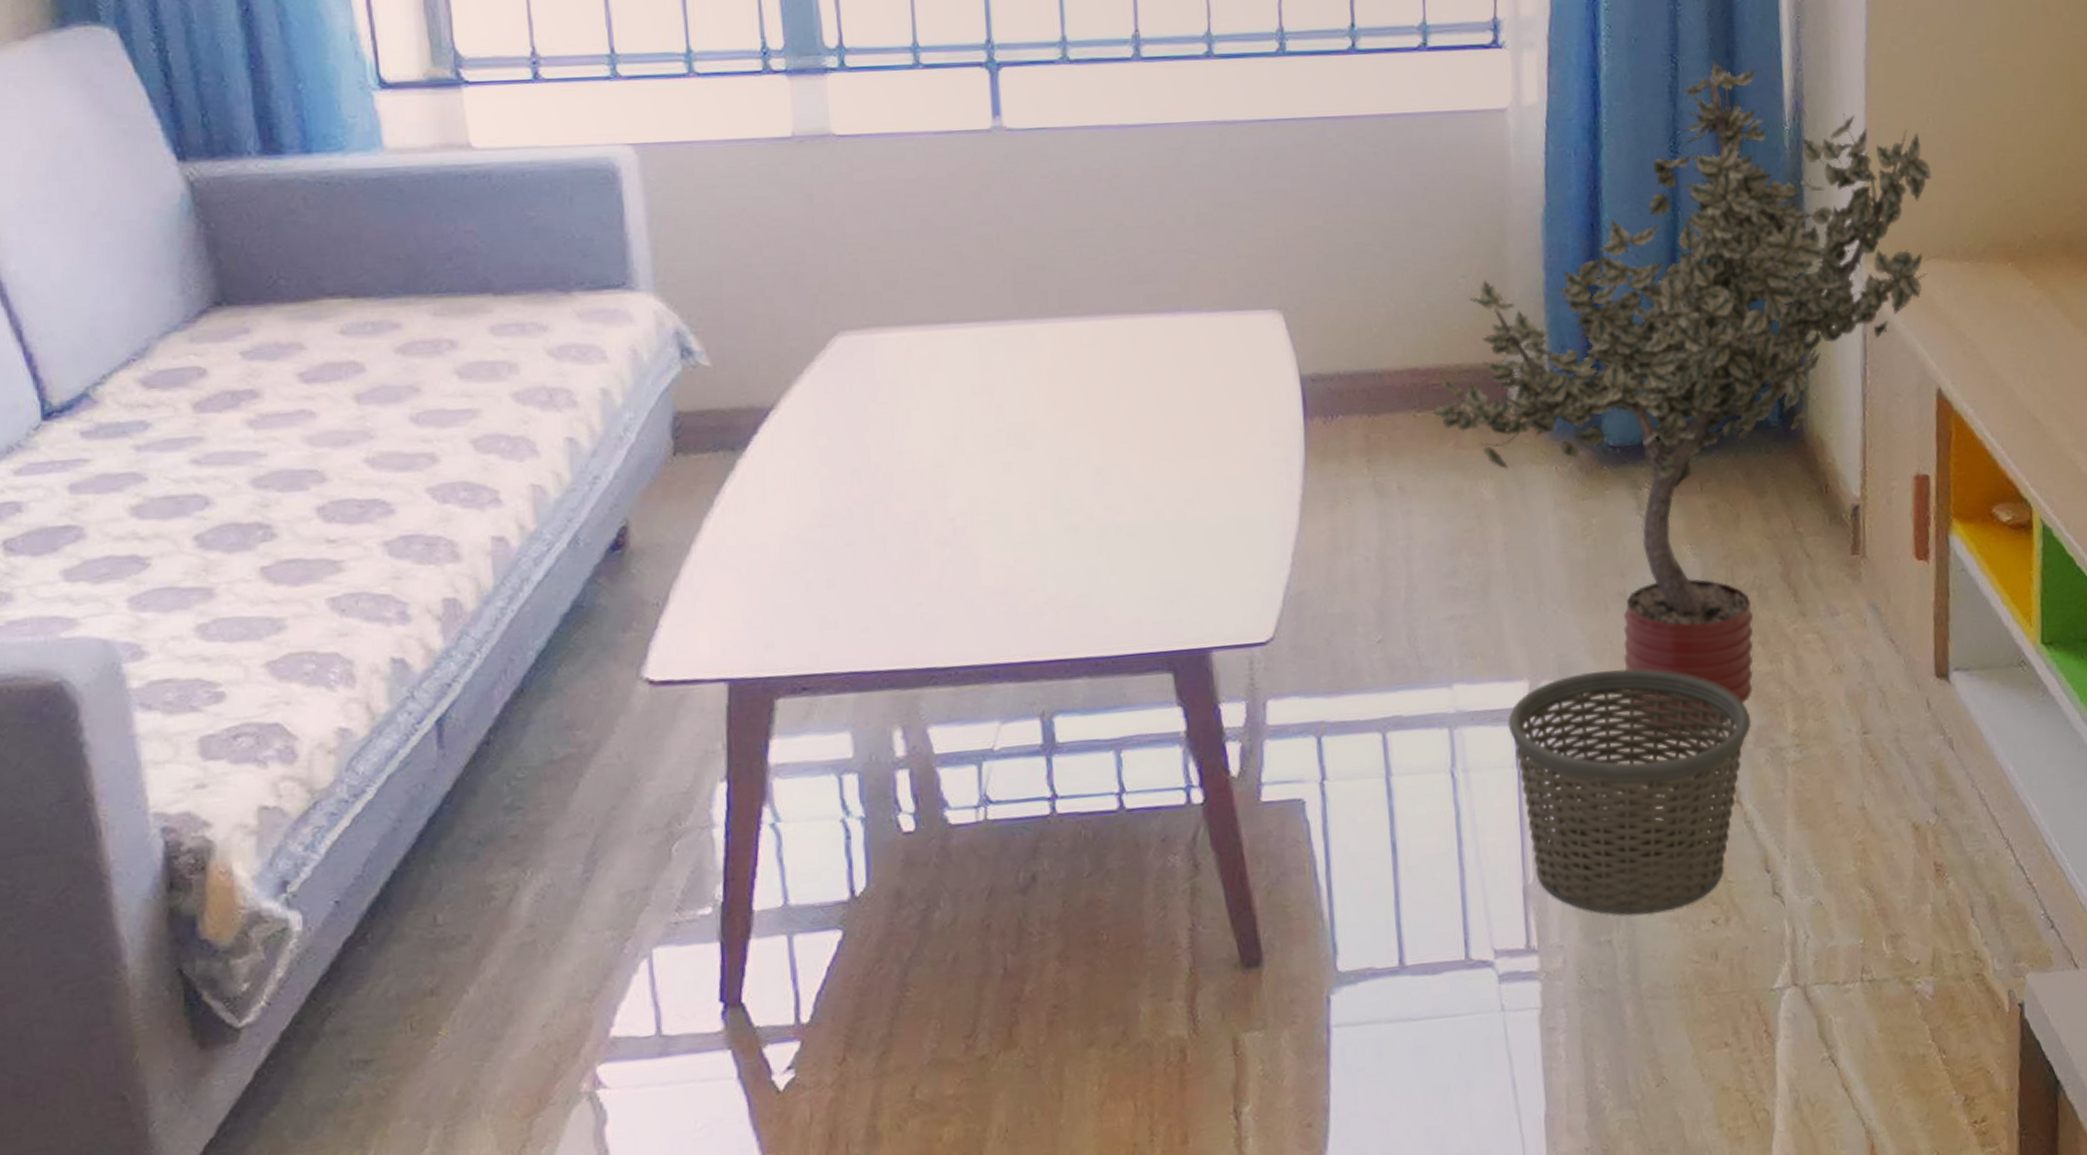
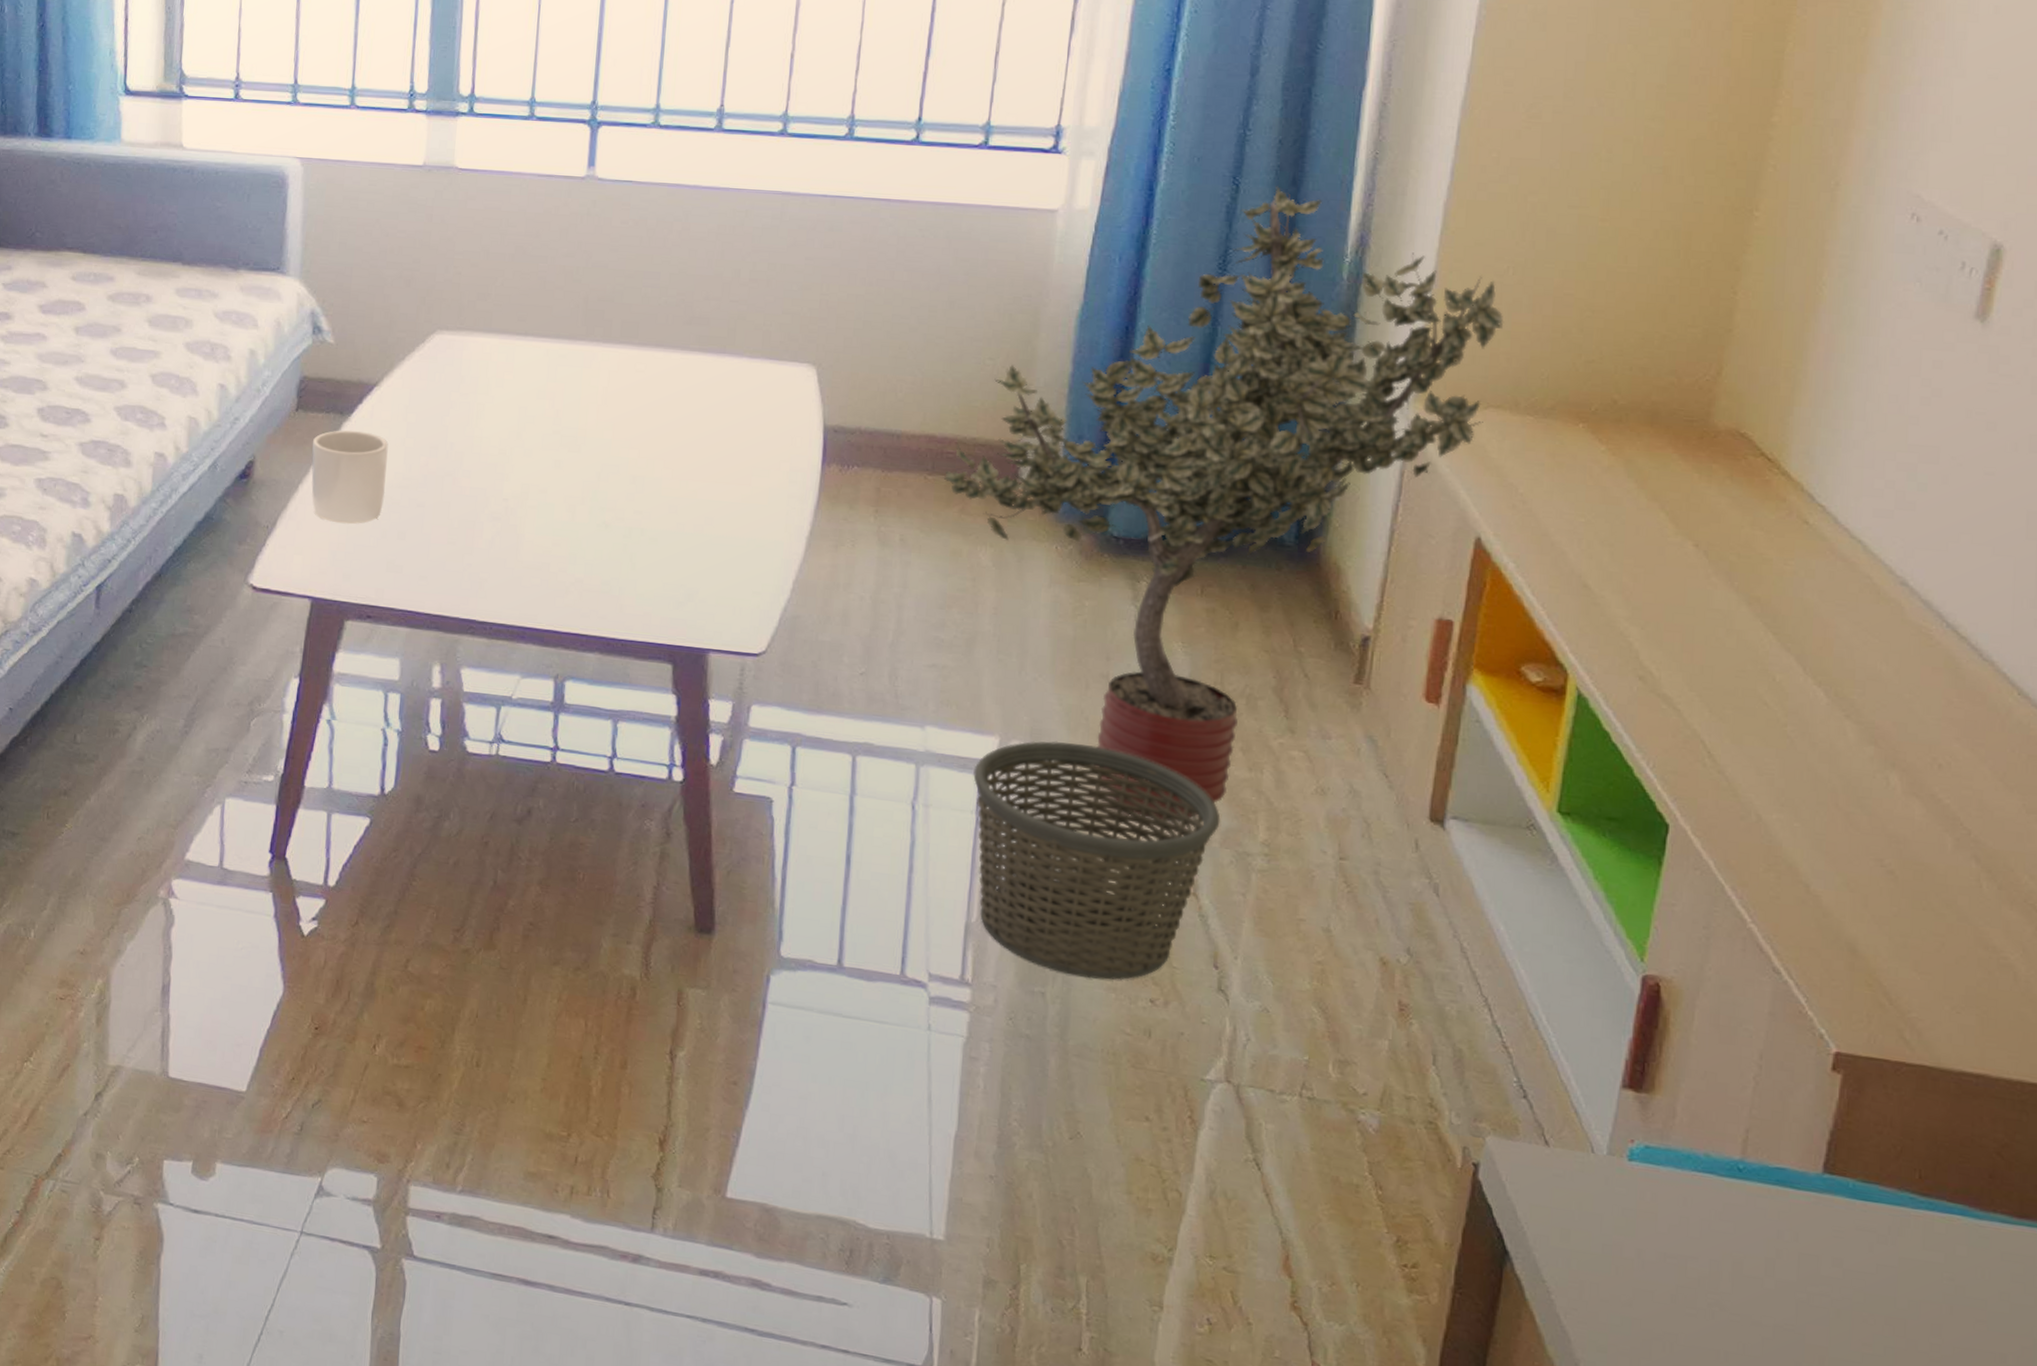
mug: none [700,467,803,584] -> present [311,430,389,525]

